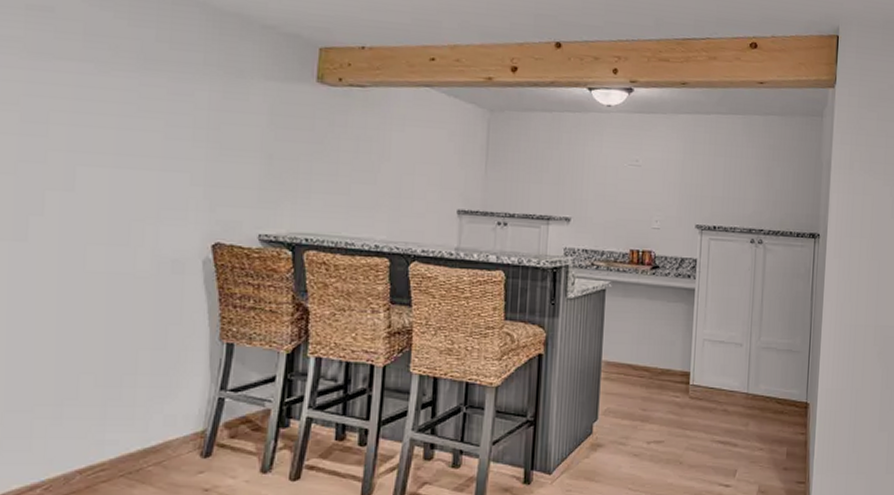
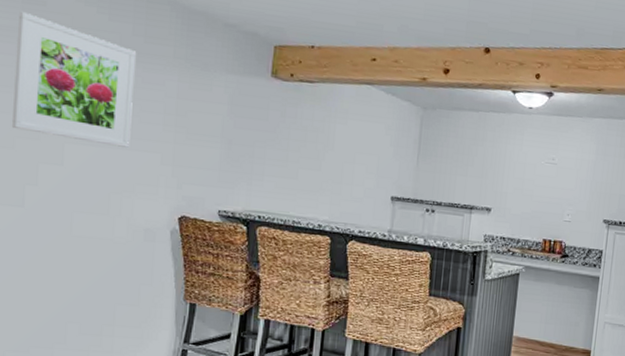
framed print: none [12,18,161,168] -> present [11,11,137,148]

